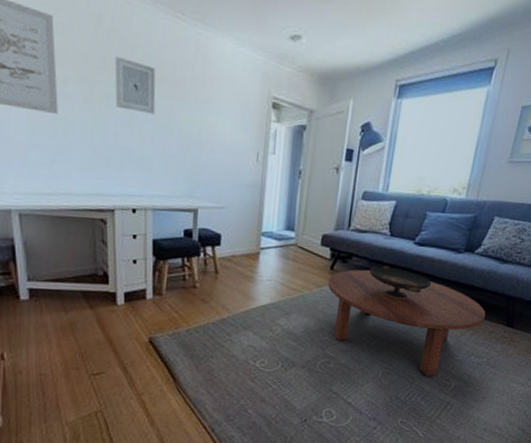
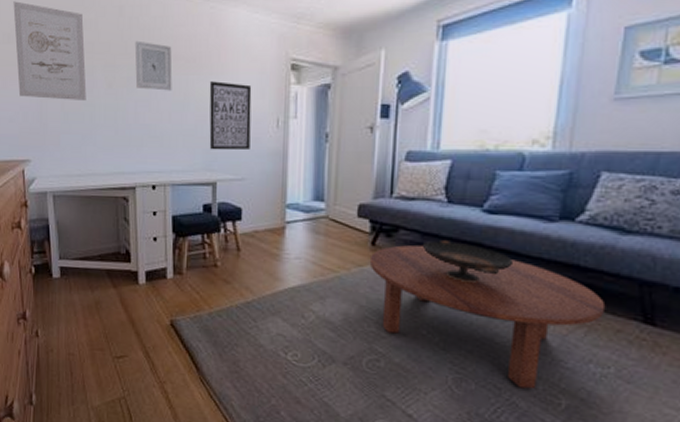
wall art: none [191,109,235,180] -> present [209,81,252,151]

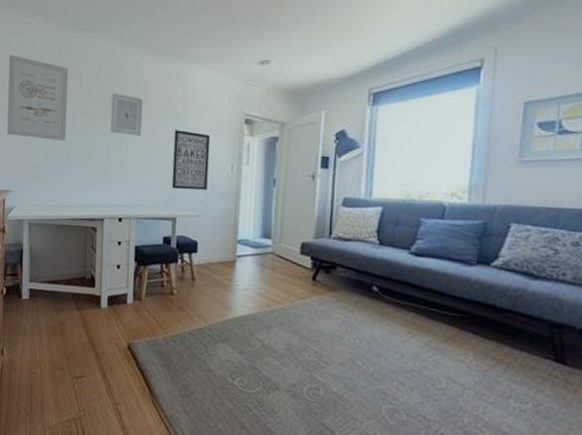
coffee table: present [369,245,606,390] -> none [310,281,521,422]
decorative bowl: present [423,240,513,284] -> none [358,278,437,319]

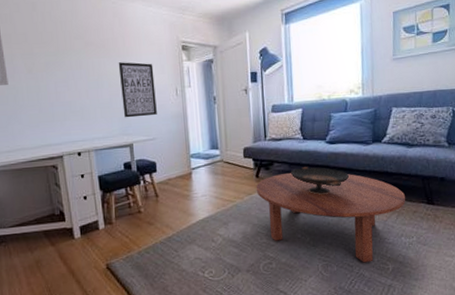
wall art: present [110,92,143,136] -> none [49,31,87,73]
coffee table: none [310,281,521,422] -> present [256,173,406,263]
decorative bowl: none [358,278,437,319] -> present [291,167,349,195]

